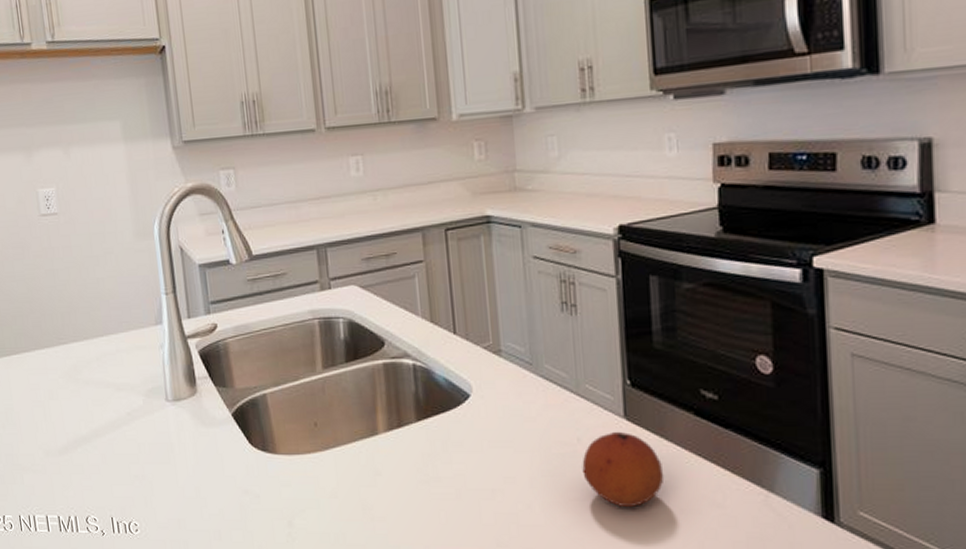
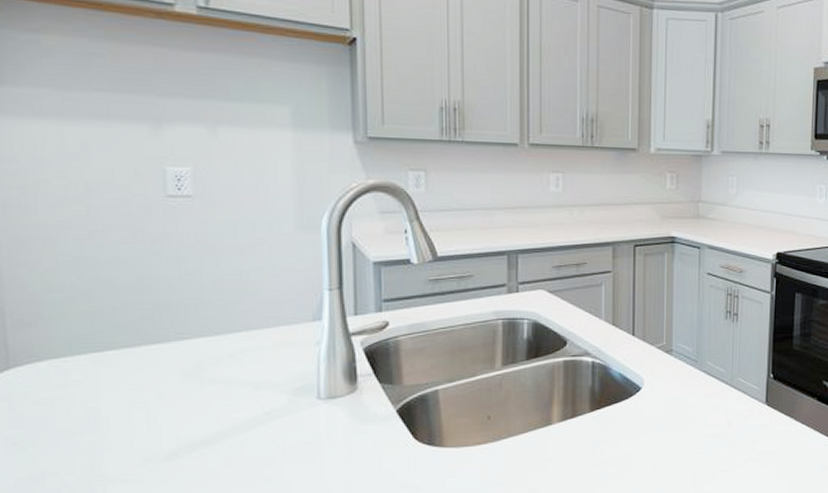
fruit: present [582,431,665,508] -> none [729,414,791,475]

